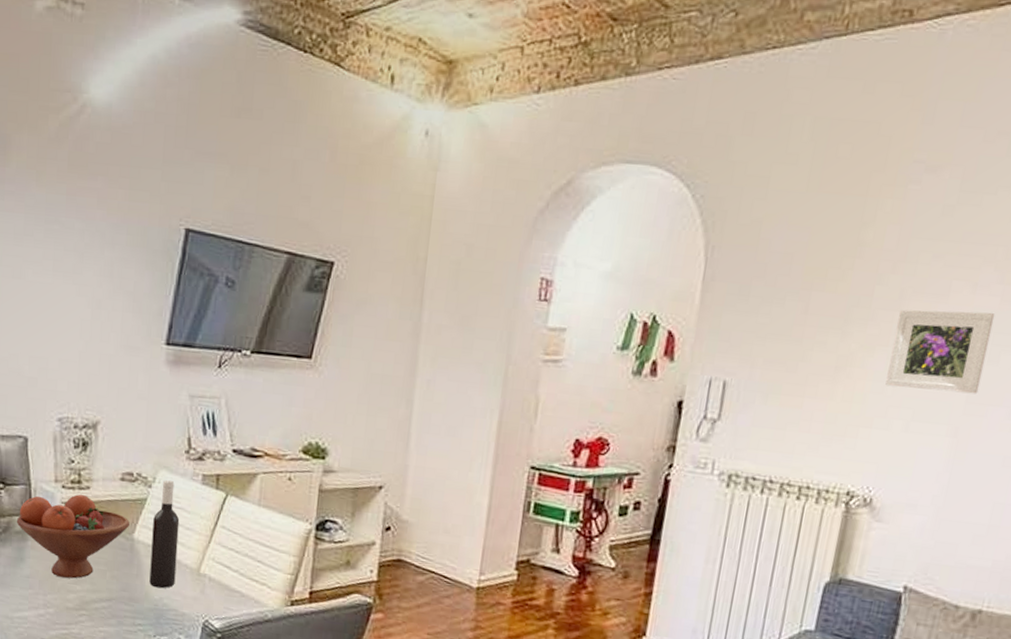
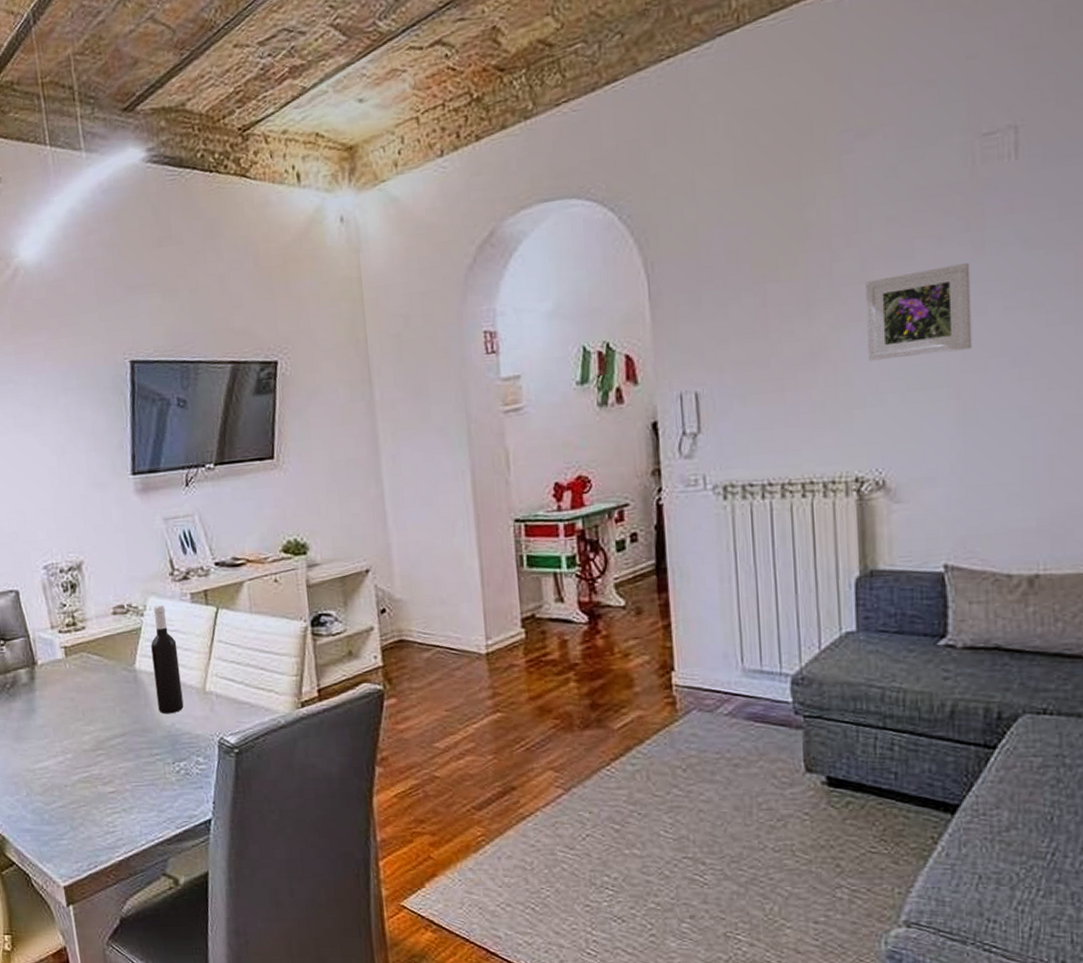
fruit bowl: present [16,494,130,579] -> none [21,636,129,721]

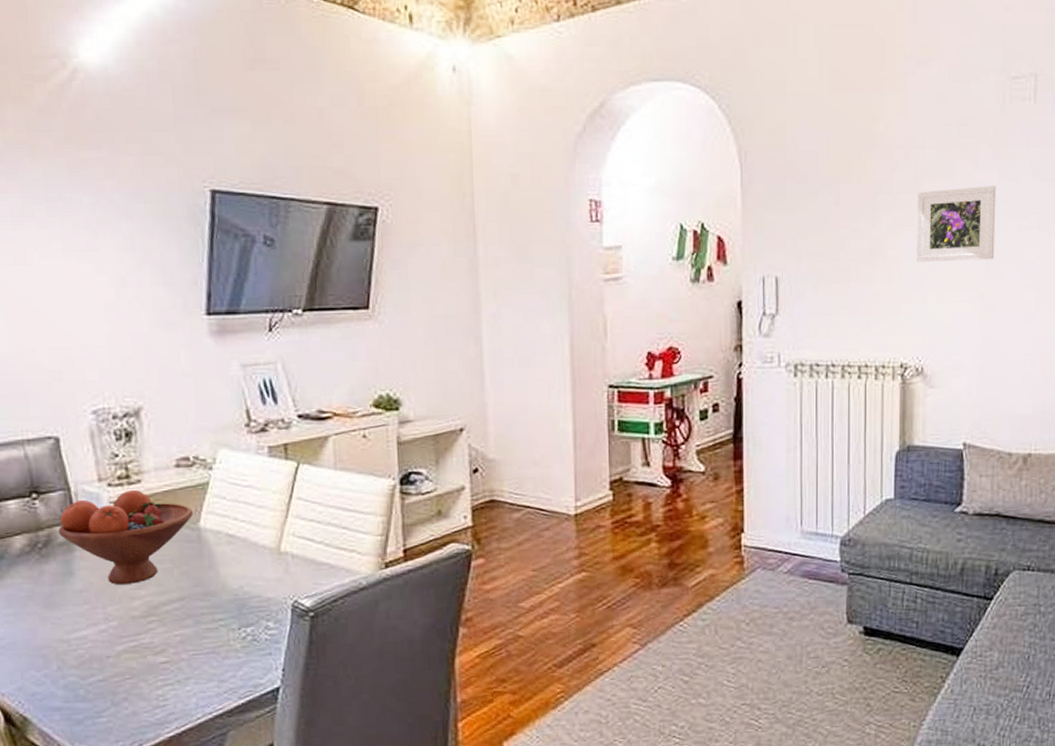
fruit bowl: none [21,636,129,721] -> present [58,490,193,585]
wine bottle: present [151,604,184,714] -> none [219,458,254,576]

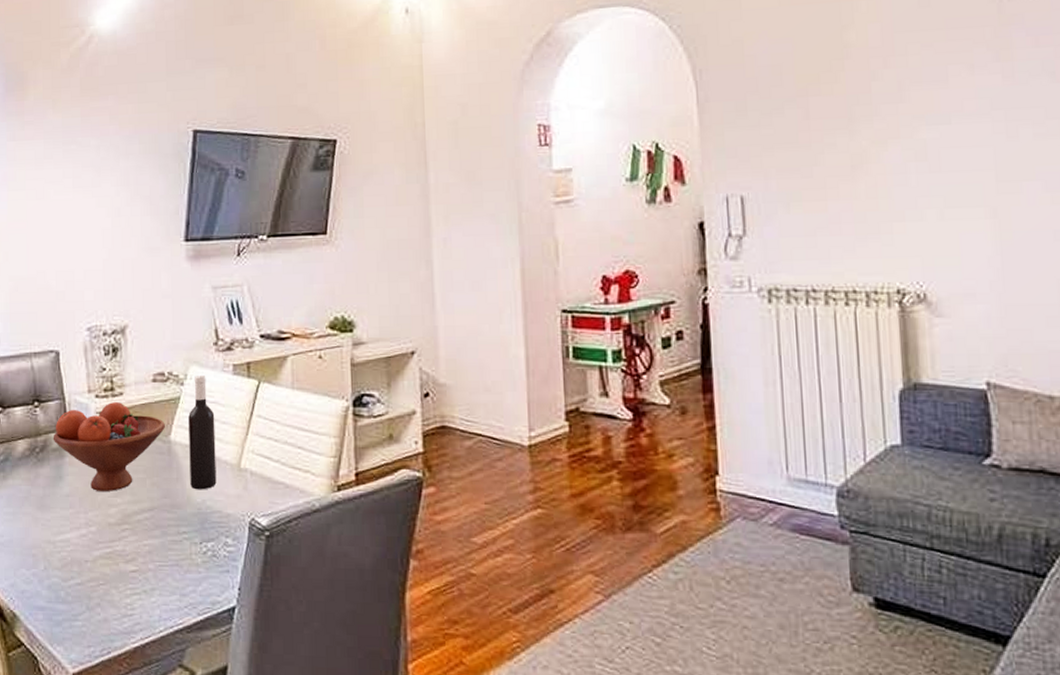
wine bottle: none [219,458,254,576] -> present [188,374,217,490]
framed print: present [917,185,997,263] -> none [903,89,1006,177]

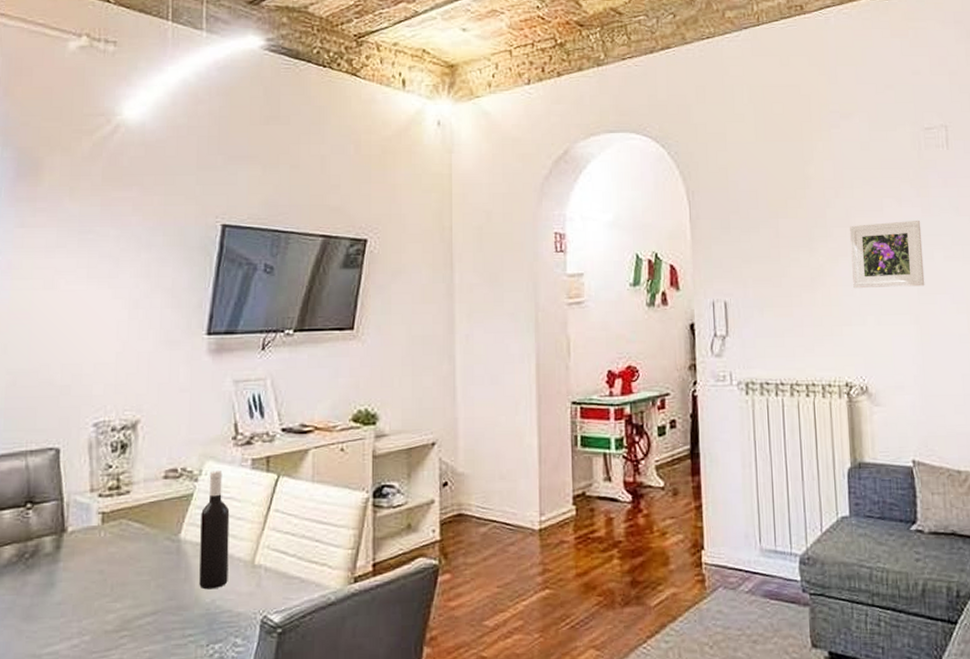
fruit bowl: present [53,402,165,491] -> none [46,501,175,597]
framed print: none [903,89,1006,177] -> present [850,220,925,289]

